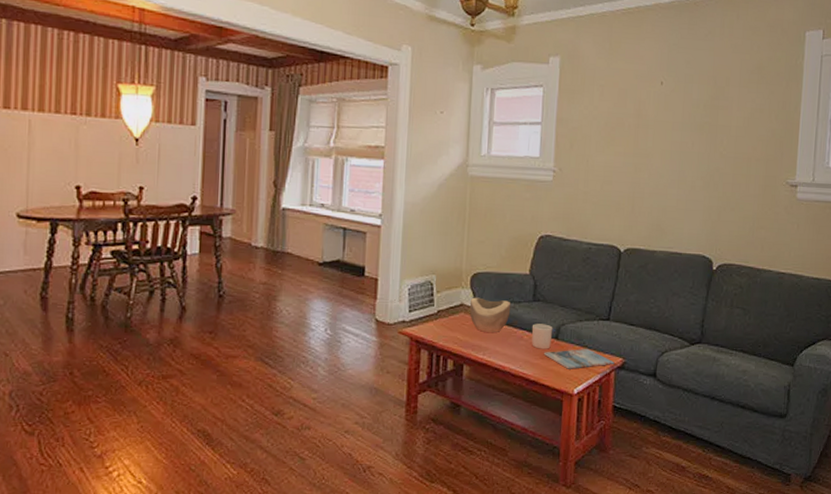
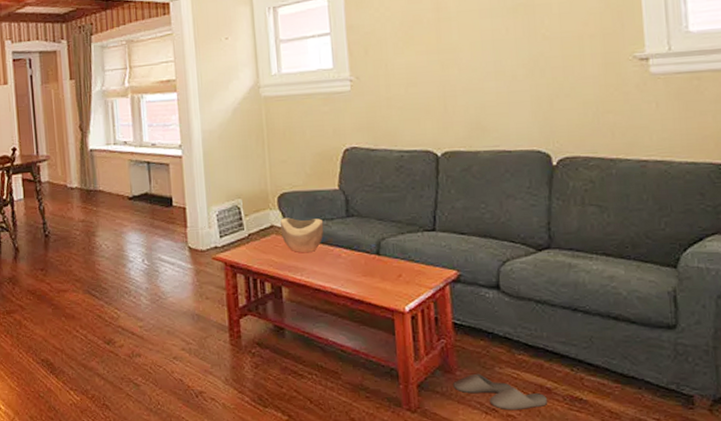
mug: present [531,324,553,349] -> none [349,239,373,266]
magazine: present [543,348,615,369] -> none [365,262,448,286]
slippers: none [606,452,682,486] -> present [453,373,548,411]

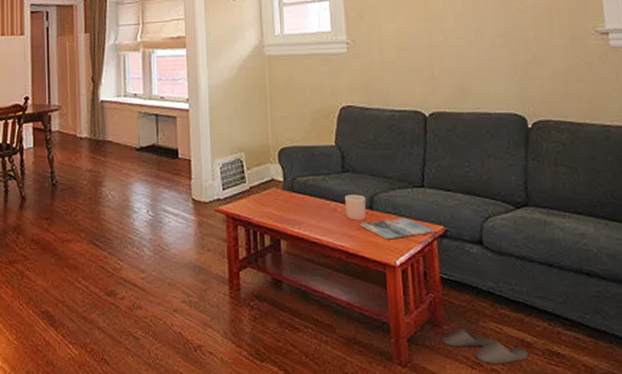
decorative bowl: present [280,217,324,253] -> none [280,171,321,207]
mug: none [349,239,373,266] -> present [344,194,367,221]
magazine: none [365,262,448,286] -> present [359,217,436,240]

